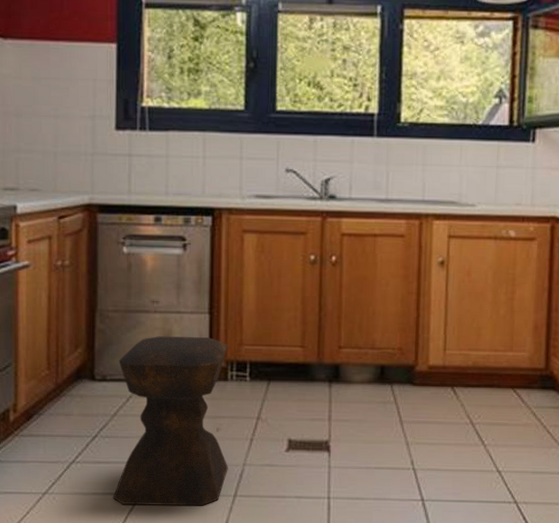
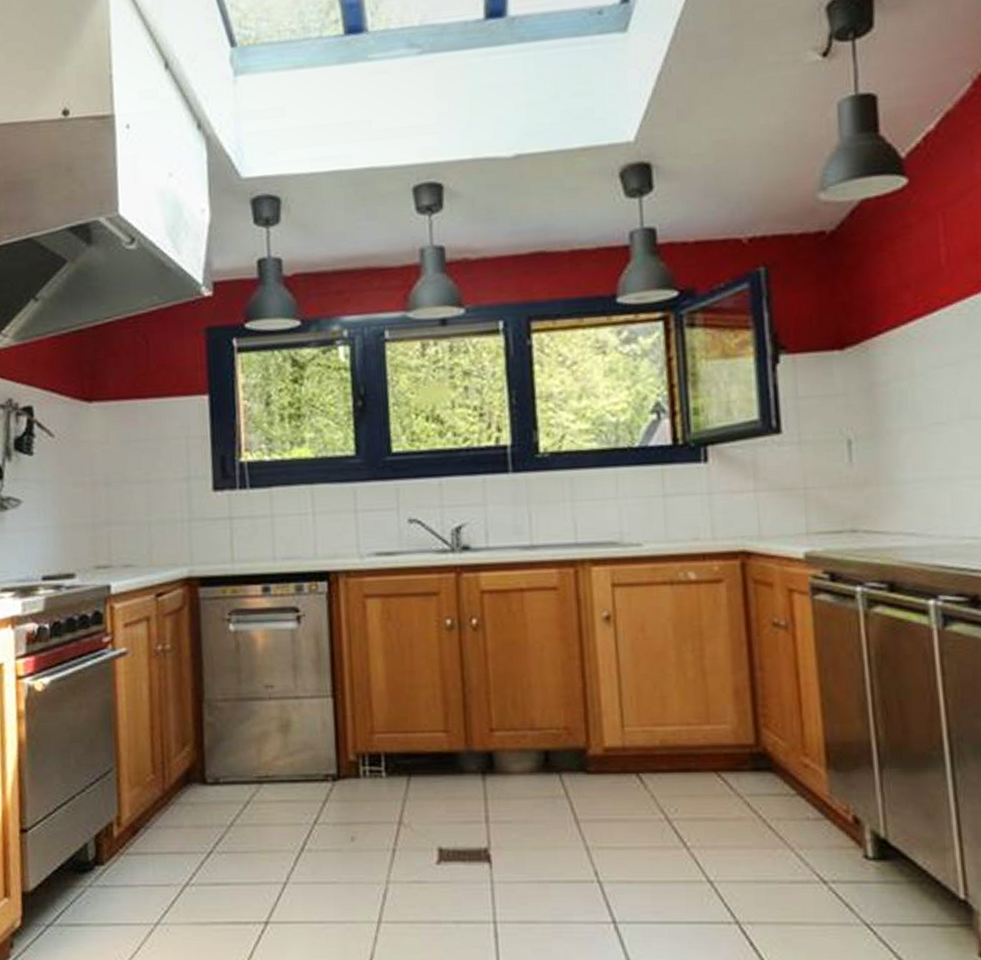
stool: present [112,336,229,506] -> none [231,726,369,936]

